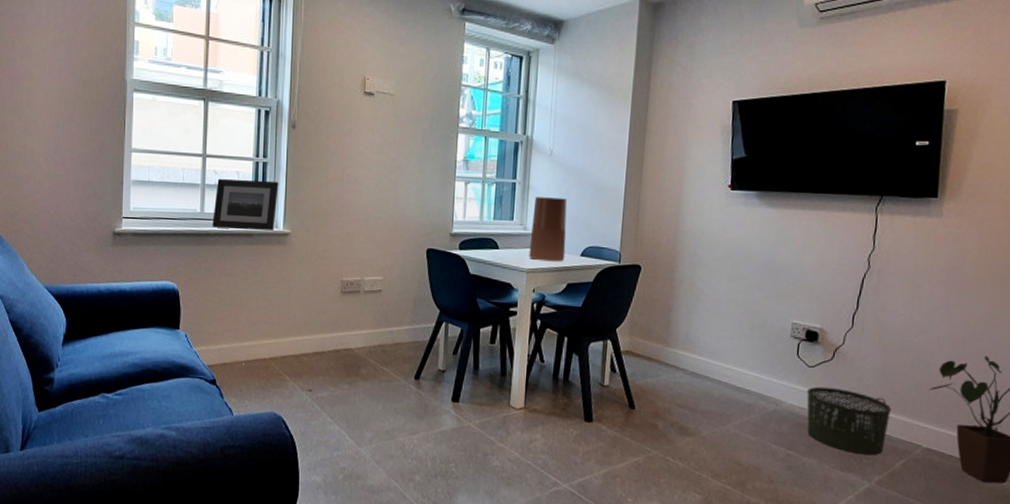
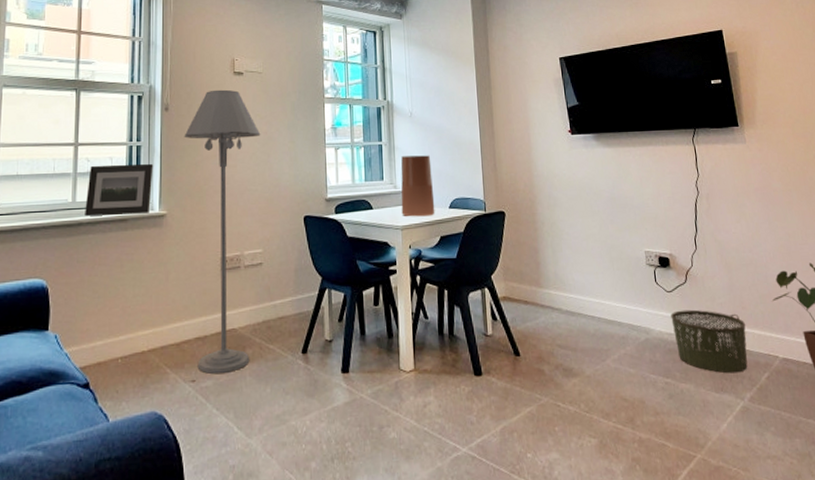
floor lamp: none [310,110,389,388] -> present [184,89,261,374]

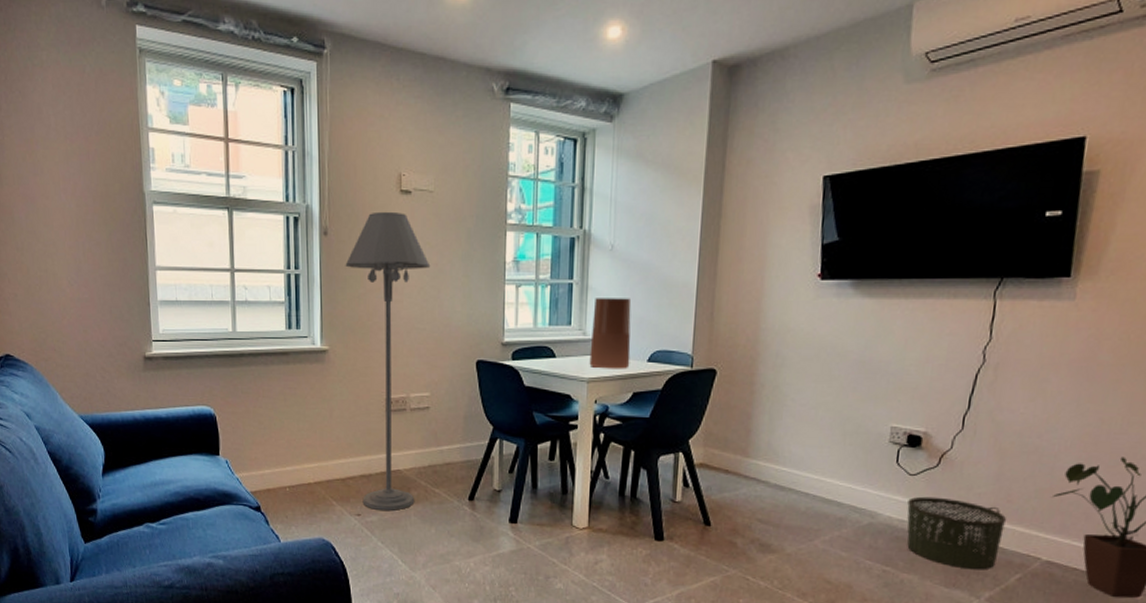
picture frame: present [85,163,154,216] -> none [245,294,314,348]

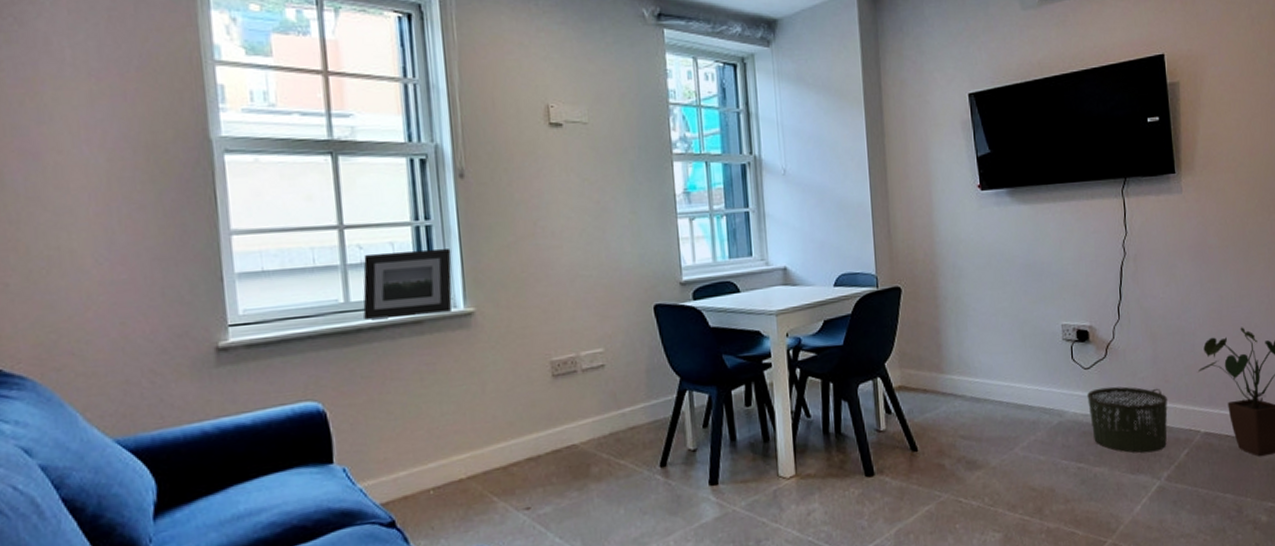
picture frame: none [245,294,314,348] -> present [363,247,453,319]
floor lamp: present [345,211,431,511] -> none [488,147,597,499]
vase: present [589,298,632,369] -> none [773,222,817,300]

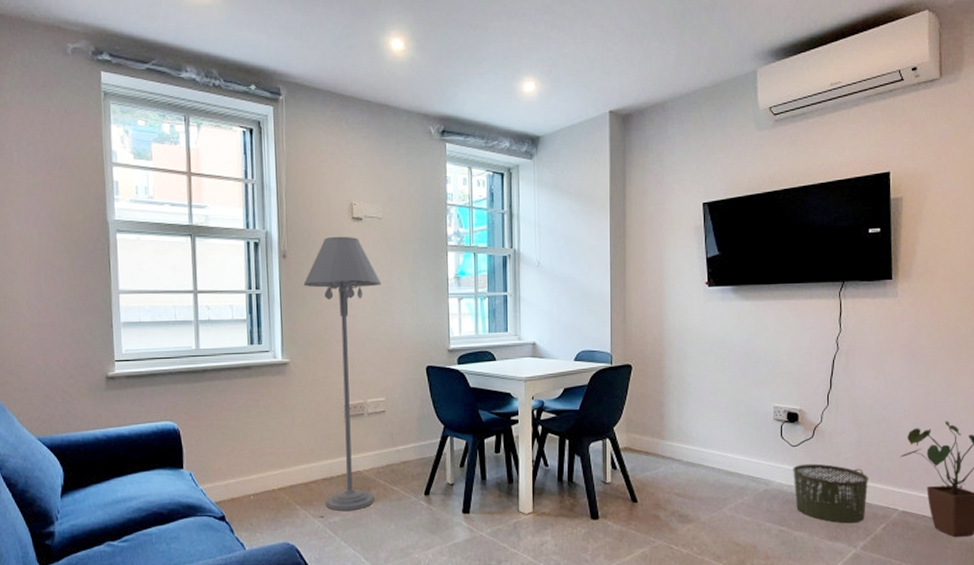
picture frame: present [363,247,453,319] -> none [209,311,274,363]
floor lamp: none [488,147,597,499] -> present [303,236,382,512]

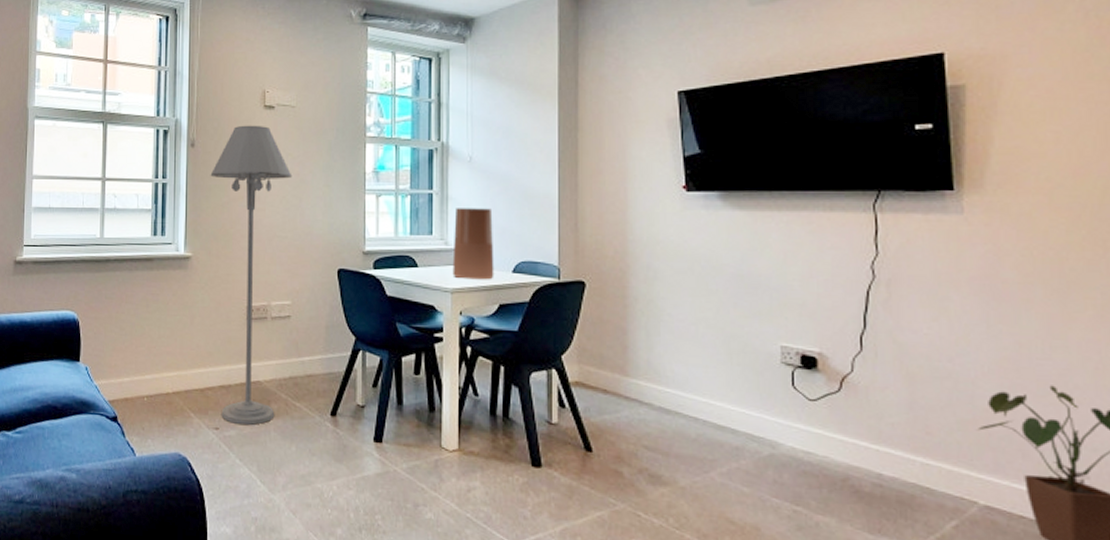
vase: none [525,307,560,369] -> present [452,208,494,280]
basket: present [793,463,869,524] -> none [811,425,930,514]

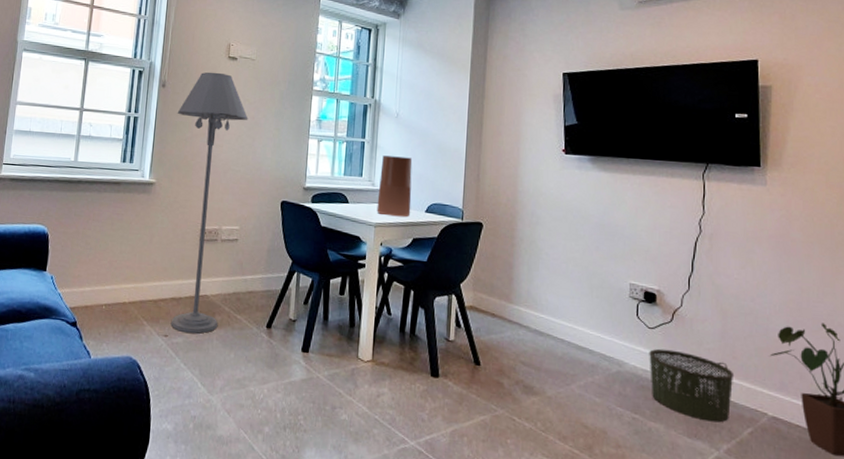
basket: none [811,425,930,514] -> present [649,348,735,422]

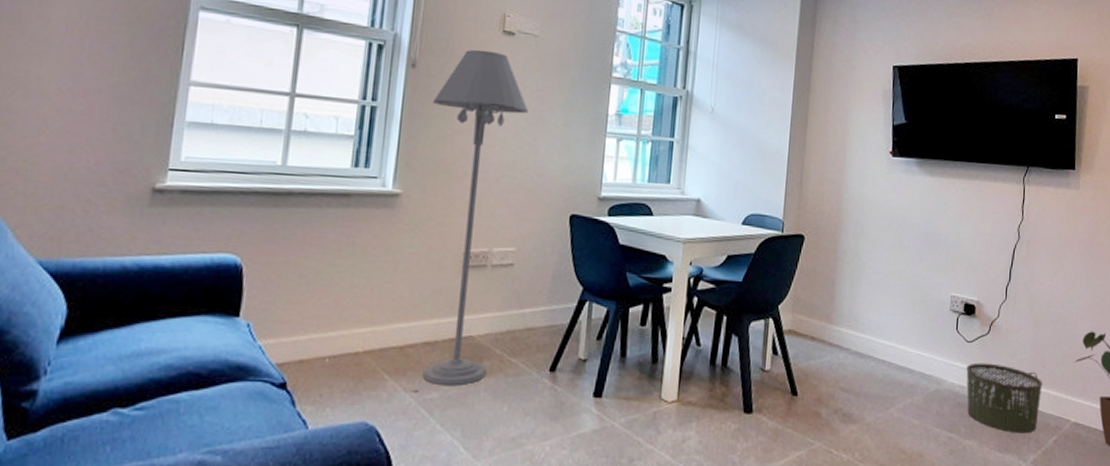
vase: present [376,155,413,218] -> none [686,158,729,231]

